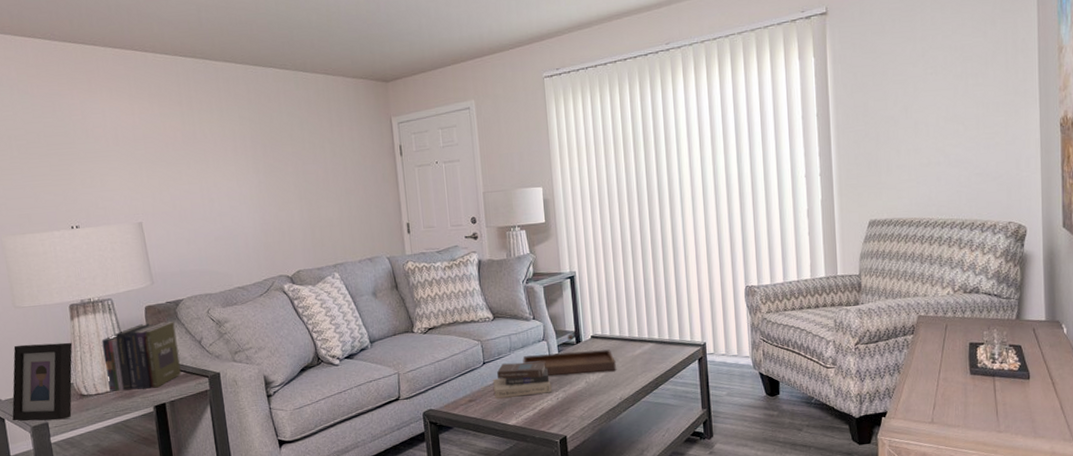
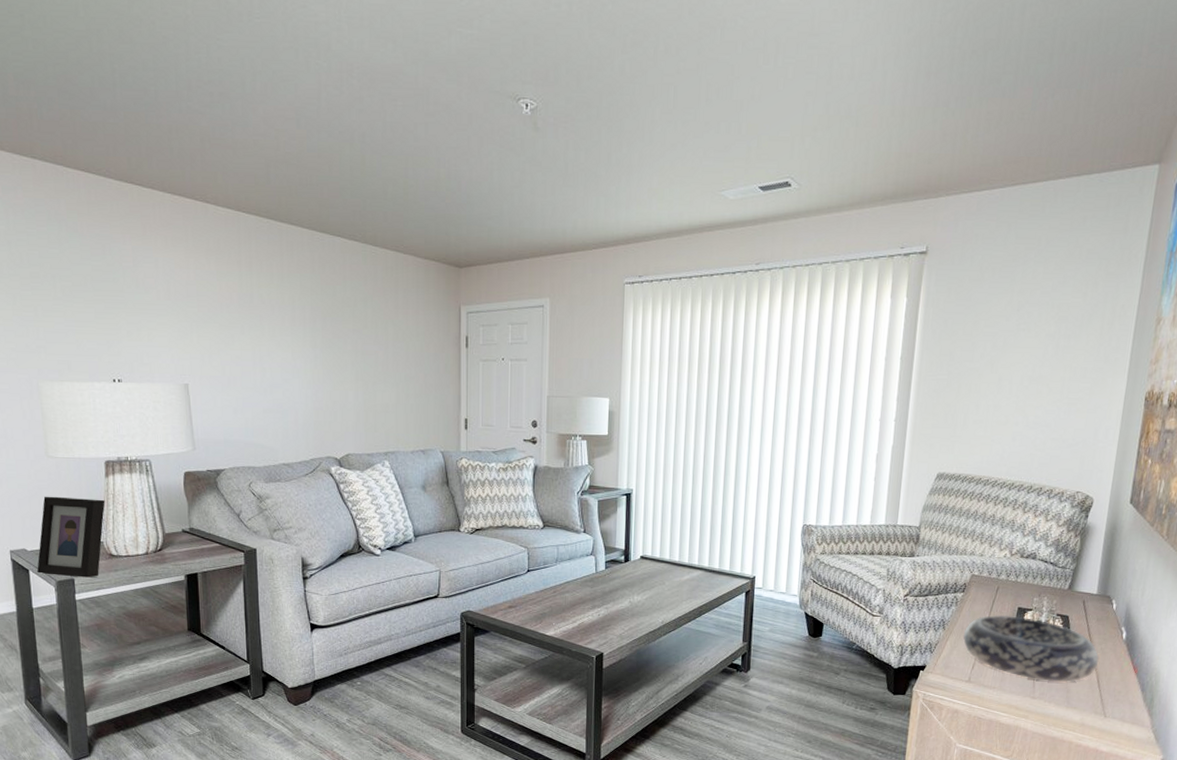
books: present [102,322,181,392] -> none [136,490,216,557]
books: present [492,362,552,398] -> none [534,574,594,609]
tray: present [522,335,616,376] -> none [568,552,662,593]
decorative bowl: none [920,351,1059,414] -> present [963,614,1100,683]

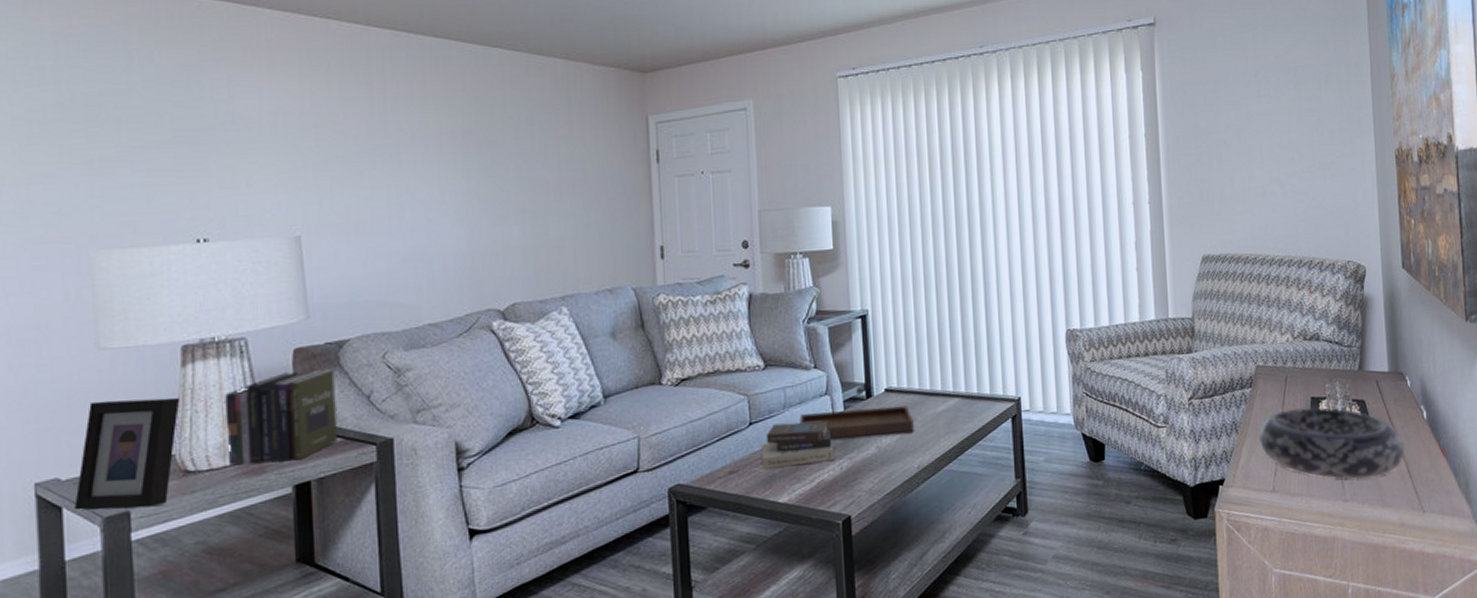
books: none [136,490,216,557] -> present [225,369,337,466]
books: none [534,574,594,609] -> present [760,421,834,469]
tray: none [568,552,662,593] -> present [799,387,914,439]

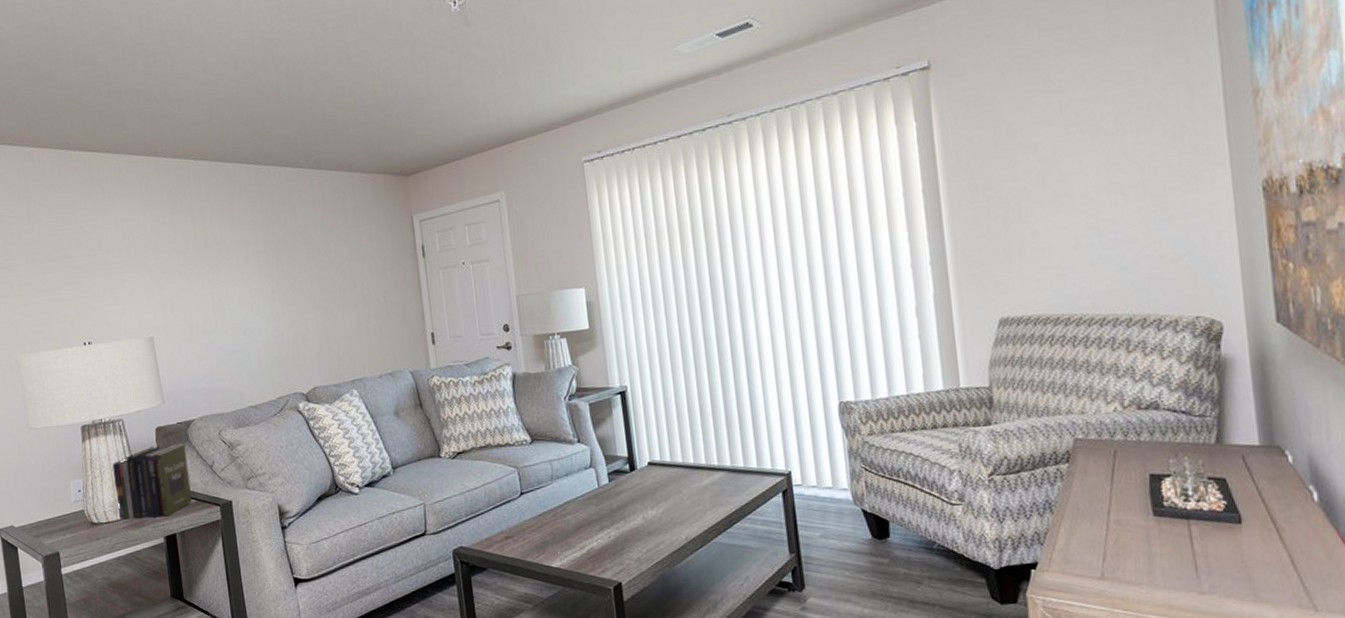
picture frame: present [74,397,180,511] -> none [24,466,84,550]
books: present [760,421,834,469] -> none [531,493,602,535]
tray: present [799,387,914,439] -> none [566,461,680,509]
decorative bowl: present [1259,407,1405,480] -> none [1081,485,1287,570]

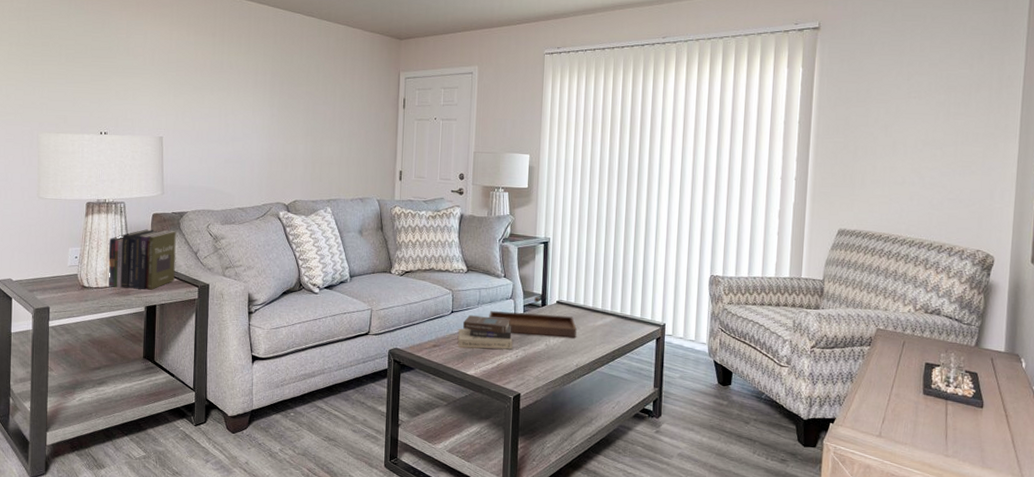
books: none [531,493,602,535] -> present [457,315,513,350]
tray: none [566,461,680,509] -> present [489,297,577,337]

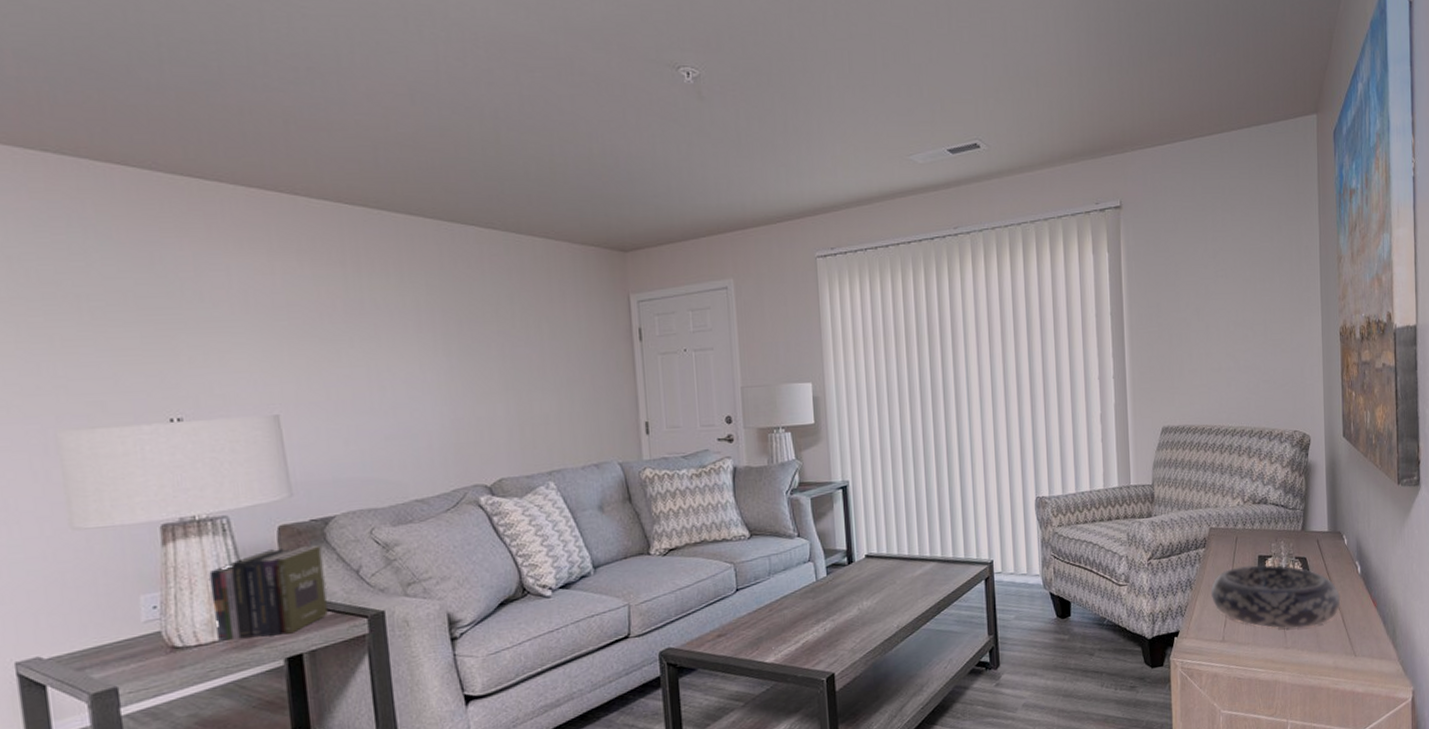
books: present [457,315,513,350] -> none [747,586,818,632]
tray: present [489,297,577,337] -> none [784,554,893,603]
decorative bowl: none [872,369,1013,442] -> present [1211,564,1341,629]

